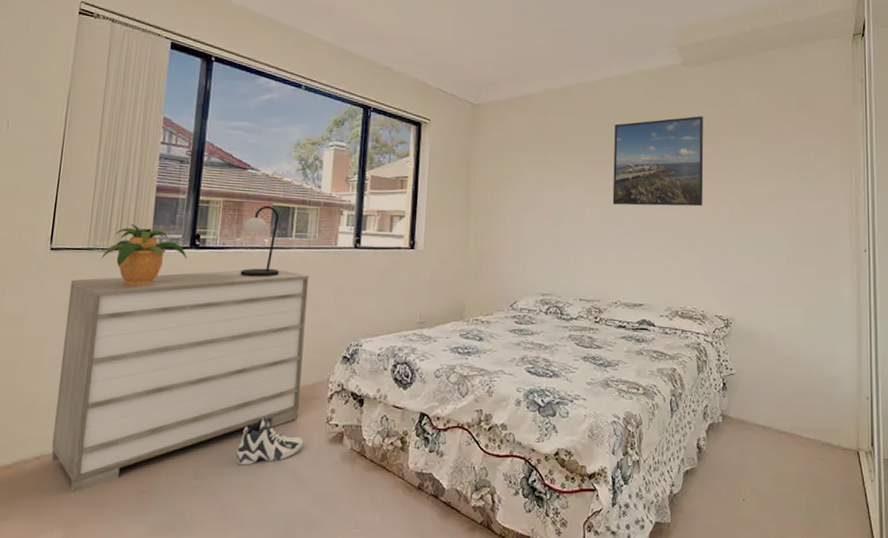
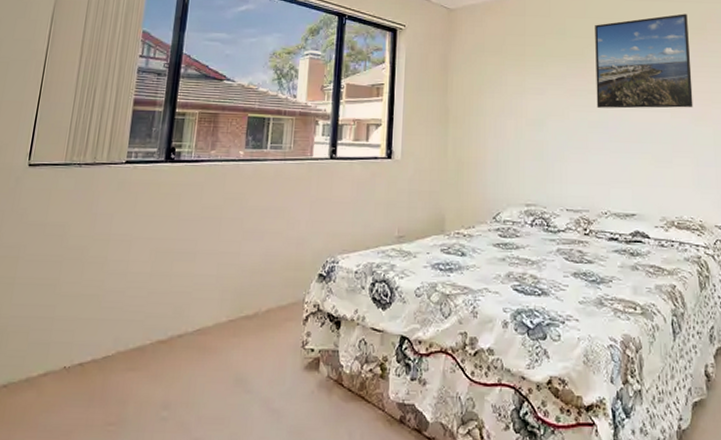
dresser: present [50,268,309,494] -> none [18,182,284,426]
potted plant: present [101,223,188,285] -> none [77,137,162,201]
sneaker: present [236,416,304,466] -> none [208,340,278,395]
table lamp: present [240,205,280,278] -> none [214,116,255,191]

